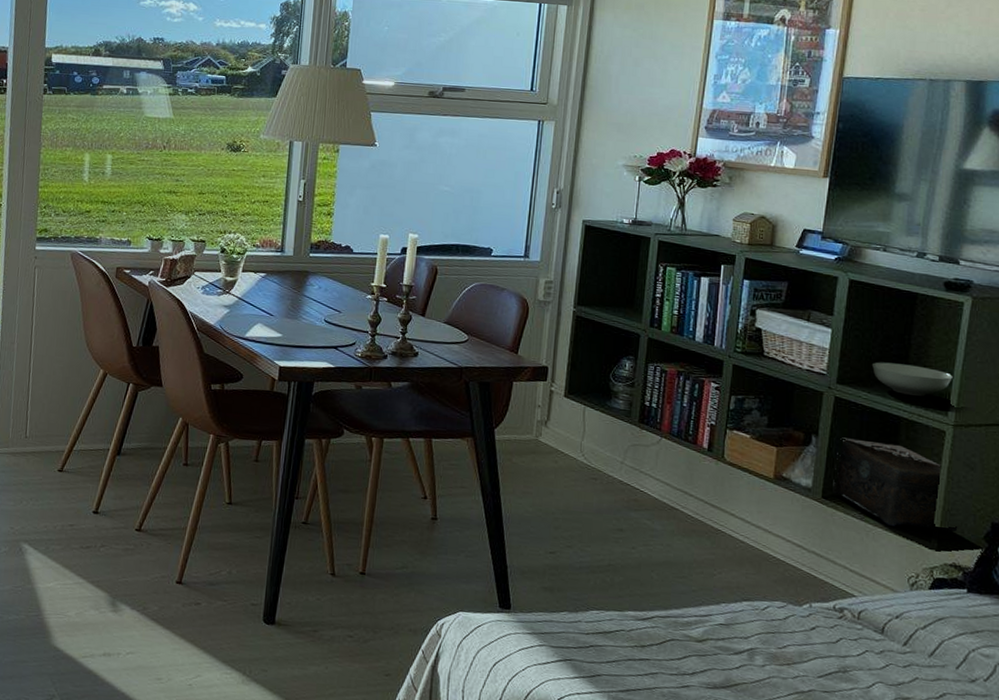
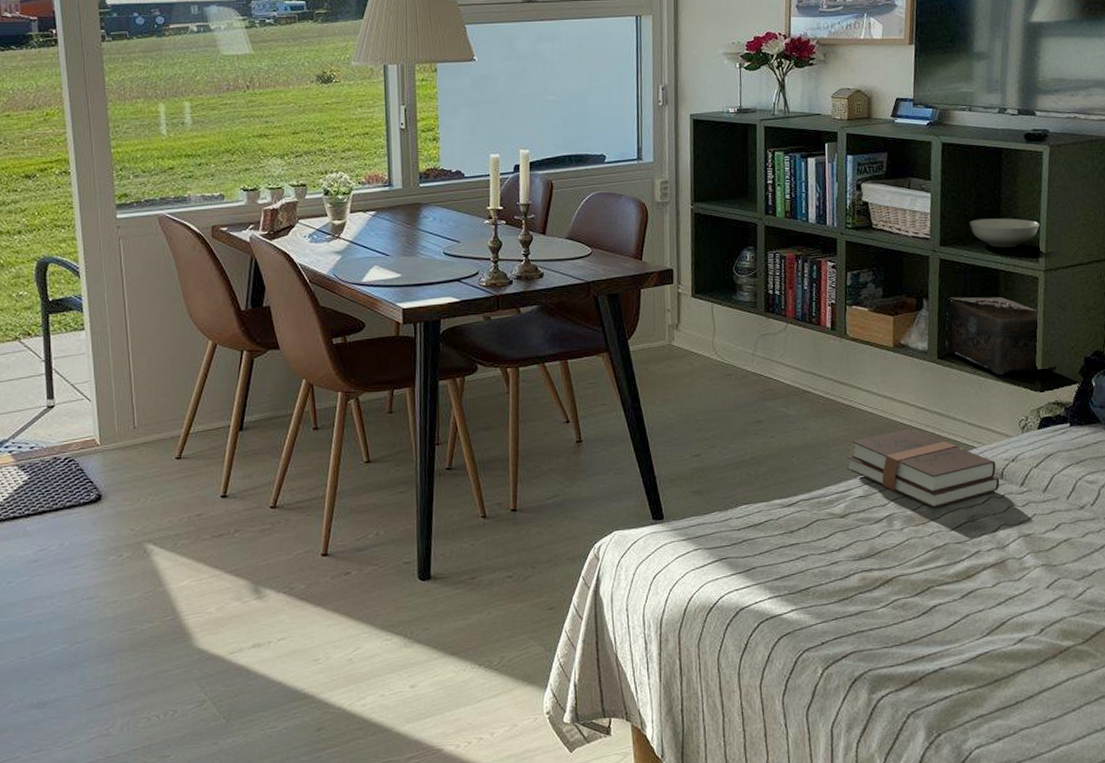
hardback book: none [709,563,880,651] -> present [846,428,1000,508]

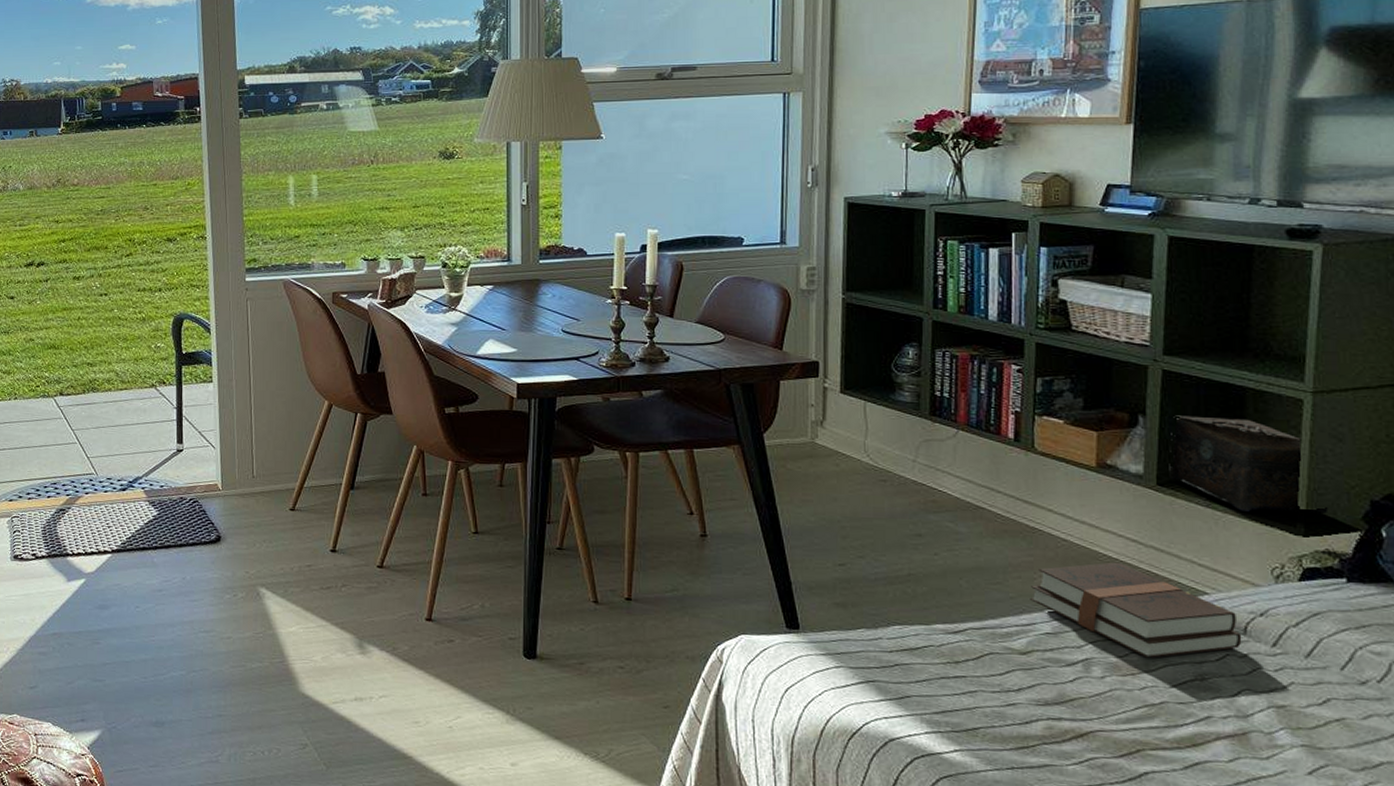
bowl: present [969,218,1040,248] -> none [1204,326,1307,362]

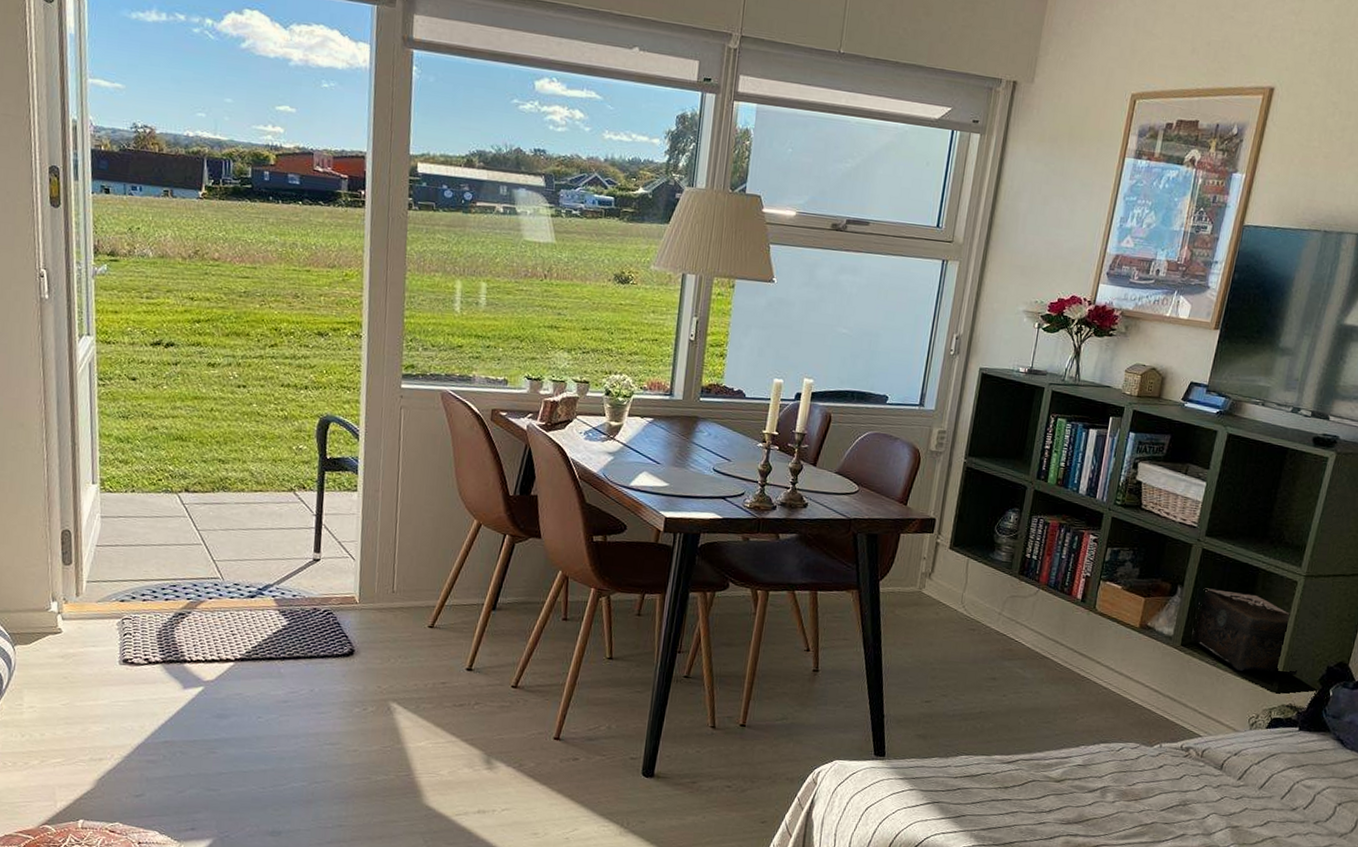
hardback book: present [1030,562,1242,658] -> none [1070,707,1219,787]

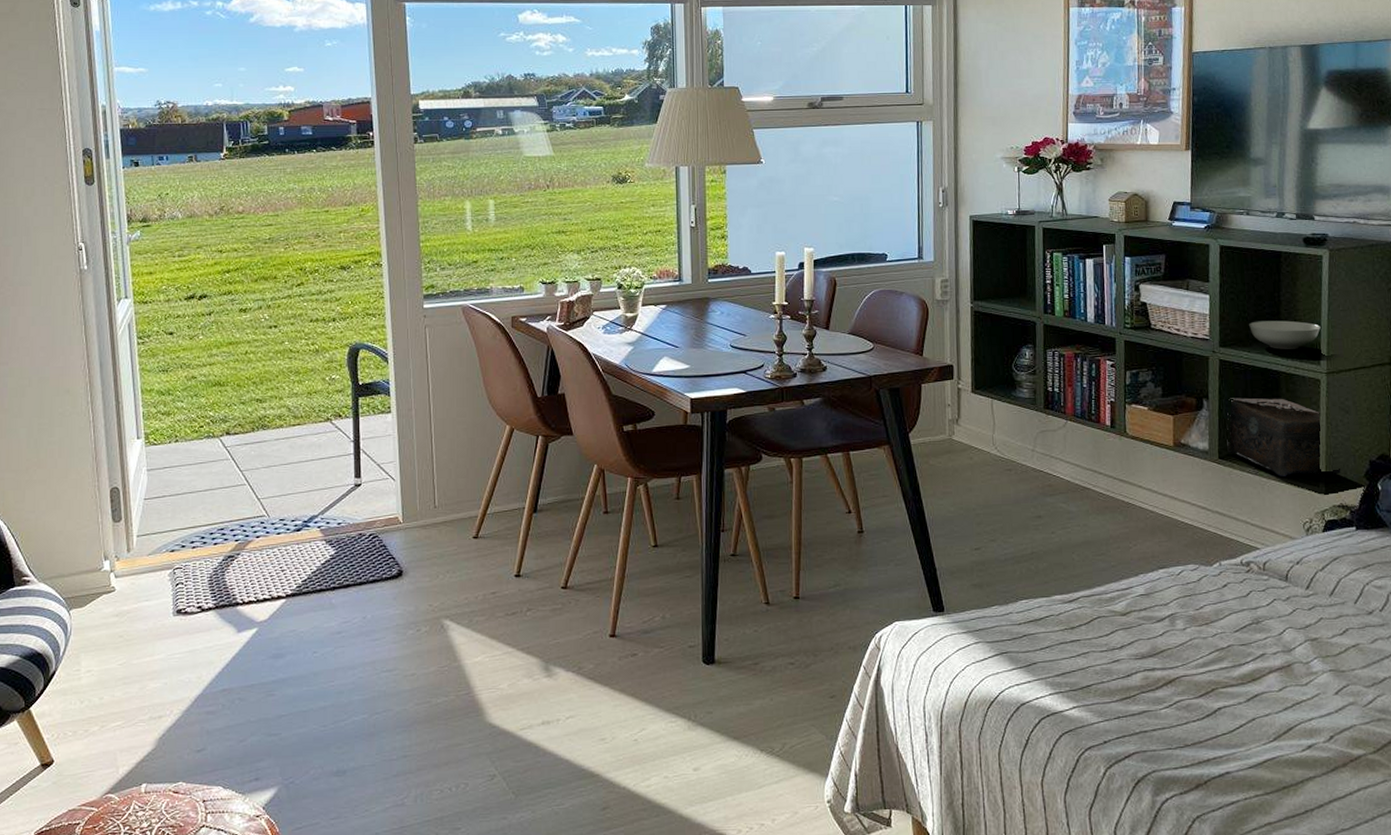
bowl: none [1238,515,1310,548] -> present [1248,320,1321,349]

